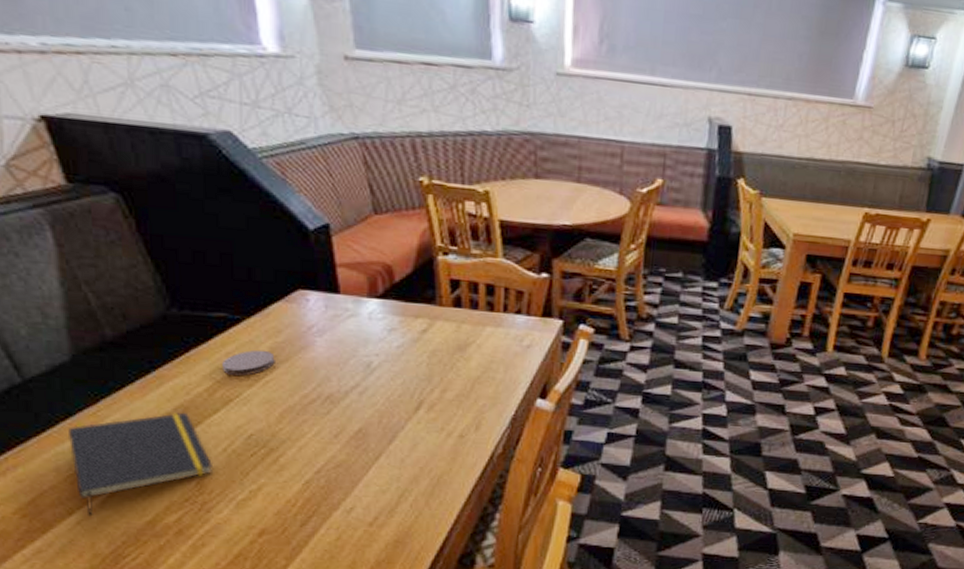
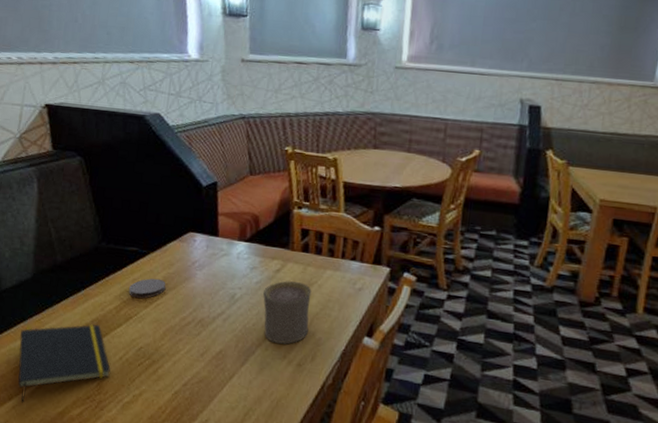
cup: none [408,342,469,415] -> present [263,281,312,345]

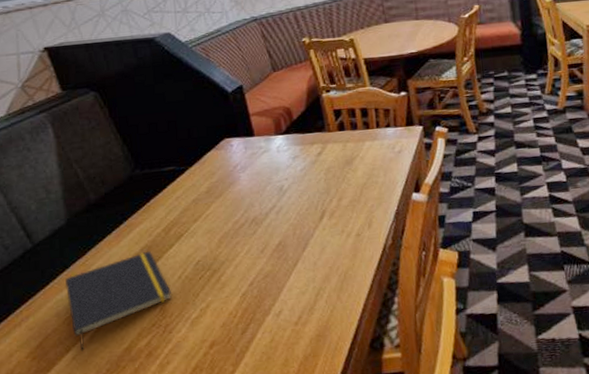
coaster: present [129,278,166,299] -> none [174,190,212,215]
cup: present [263,281,312,345] -> none [310,159,360,221]

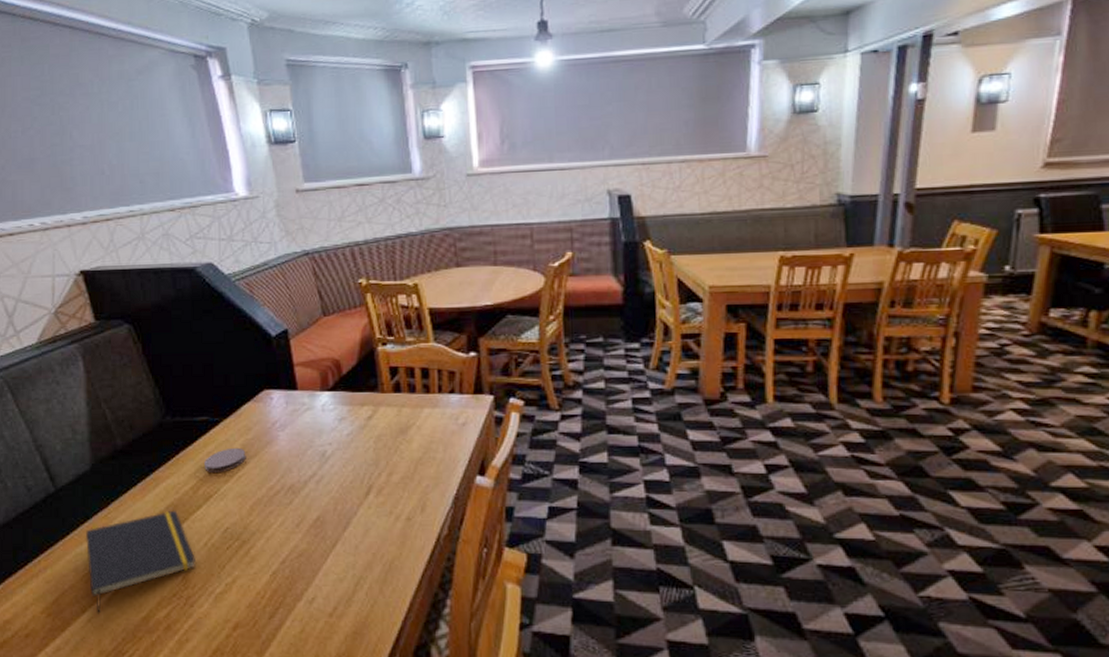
coaster: none [174,190,212,215] -> present [204,447,246,472]

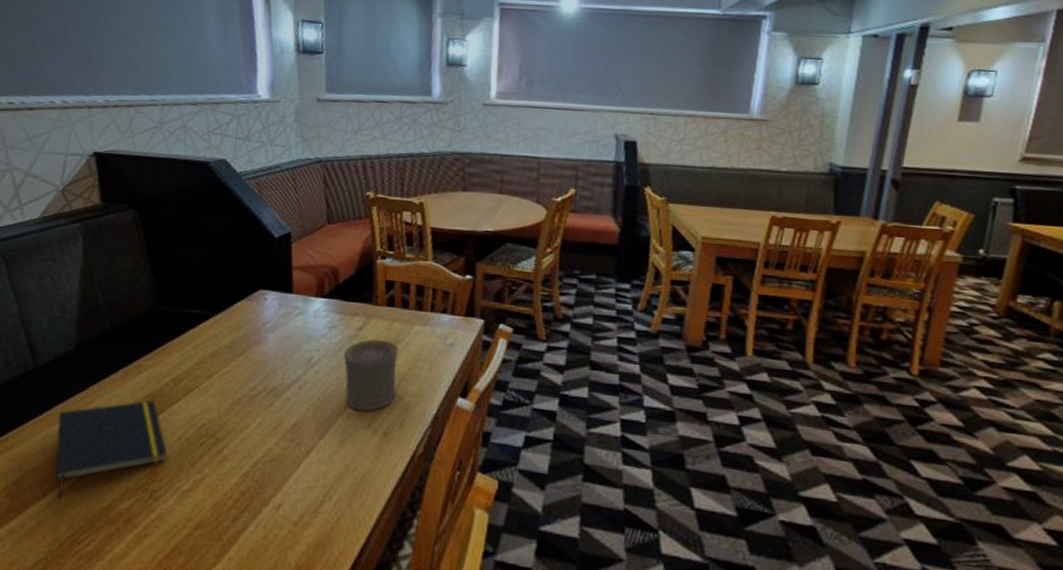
coaster: present [204,447,246,472] -> none [189,343,233,367]
cup: none [357,427,413,498] -> present [344,339,399,411]

